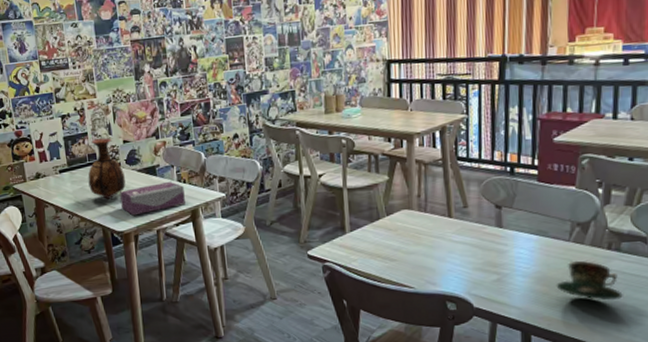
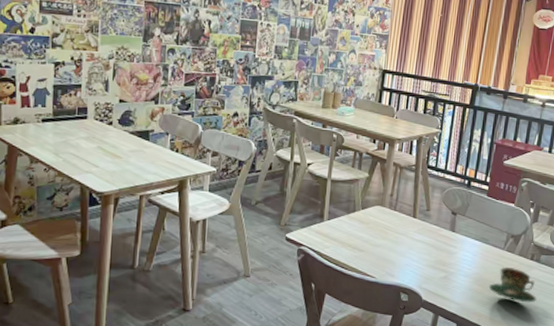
vase: present [88,138,126,199] -> none [73,93,115,157]
tissue box: present [120,181,185,216] -> none [106,148,176,178]

